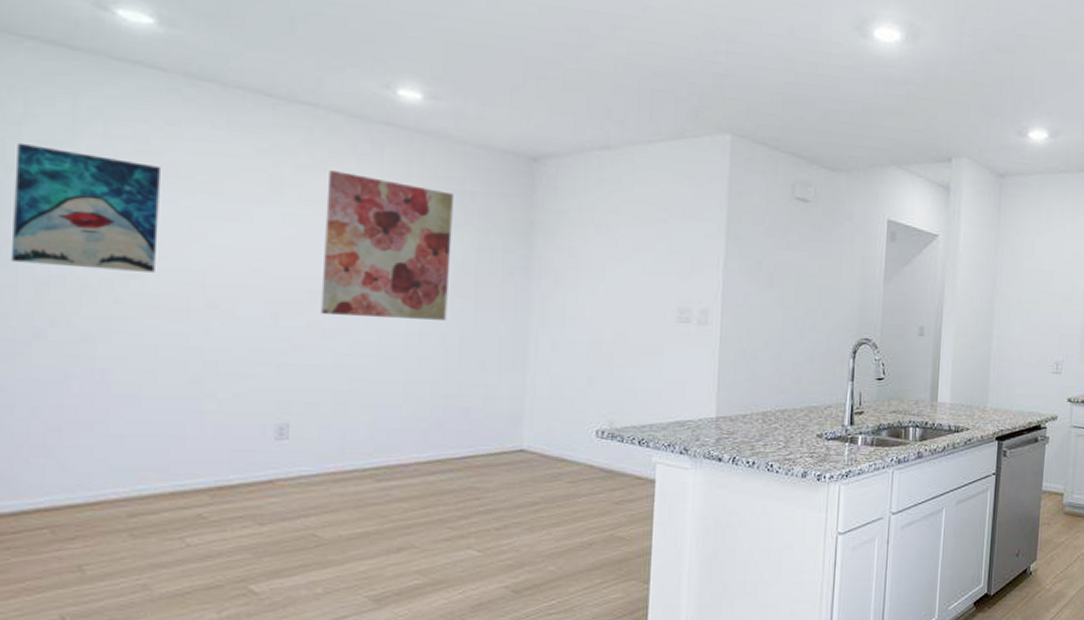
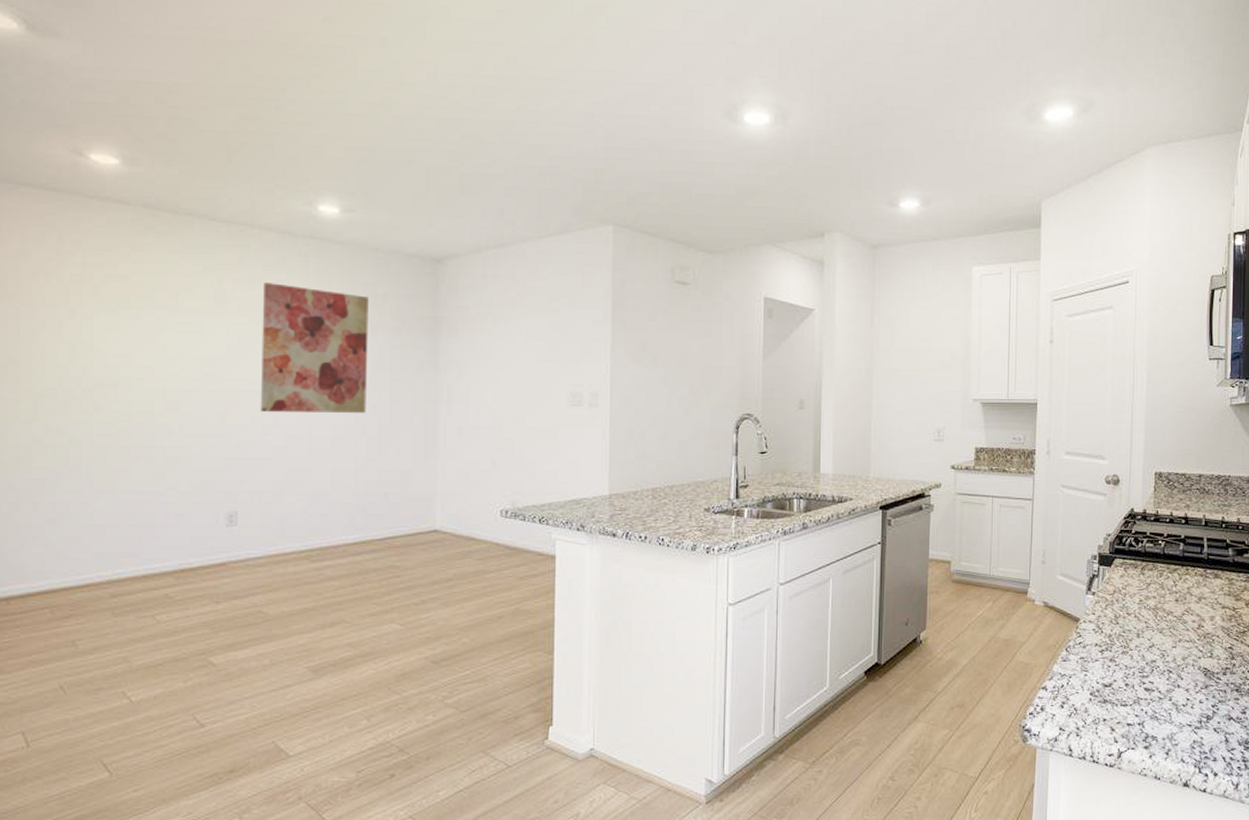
wall art: present [10,142,160,272] -> none [14,275,127,381]

